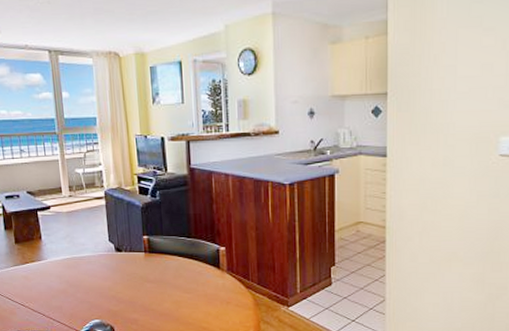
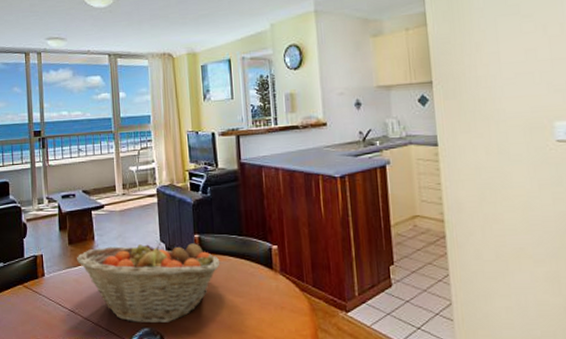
fruit basket: none [23,239,169,315] -> present [76,239,220,323]

